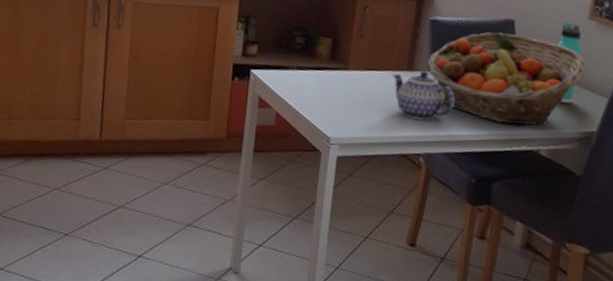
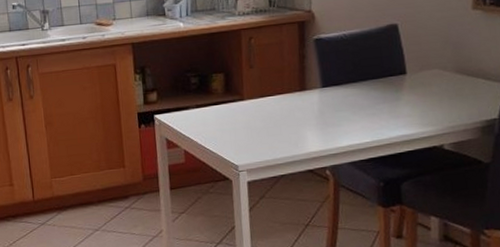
teapot: present [392,71,455,121] -> none [286,88,351,136]
fruit basket: present [427,32,587,126] -> none [318,38,479,125]
thermos bottle: present [557,22,582,103] -> none [444,16,471,96]

